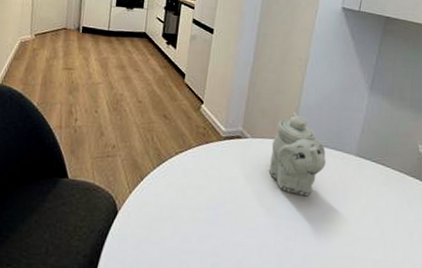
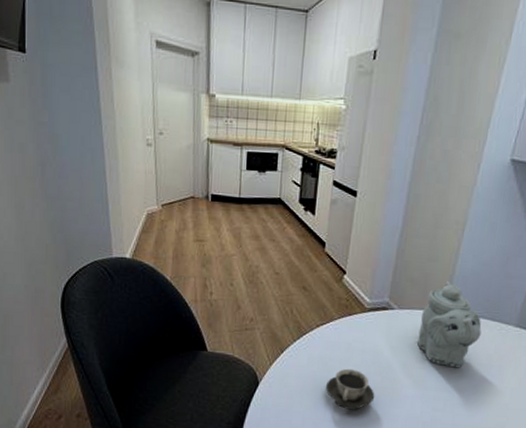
cup: none [183,196,231,241] -> present [326,368,375,410]

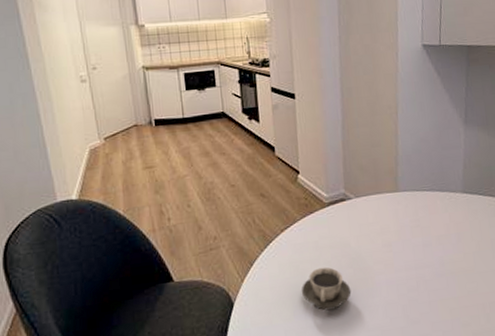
teapot: present [416,281,482,368] -> none [377,162,435,245]

